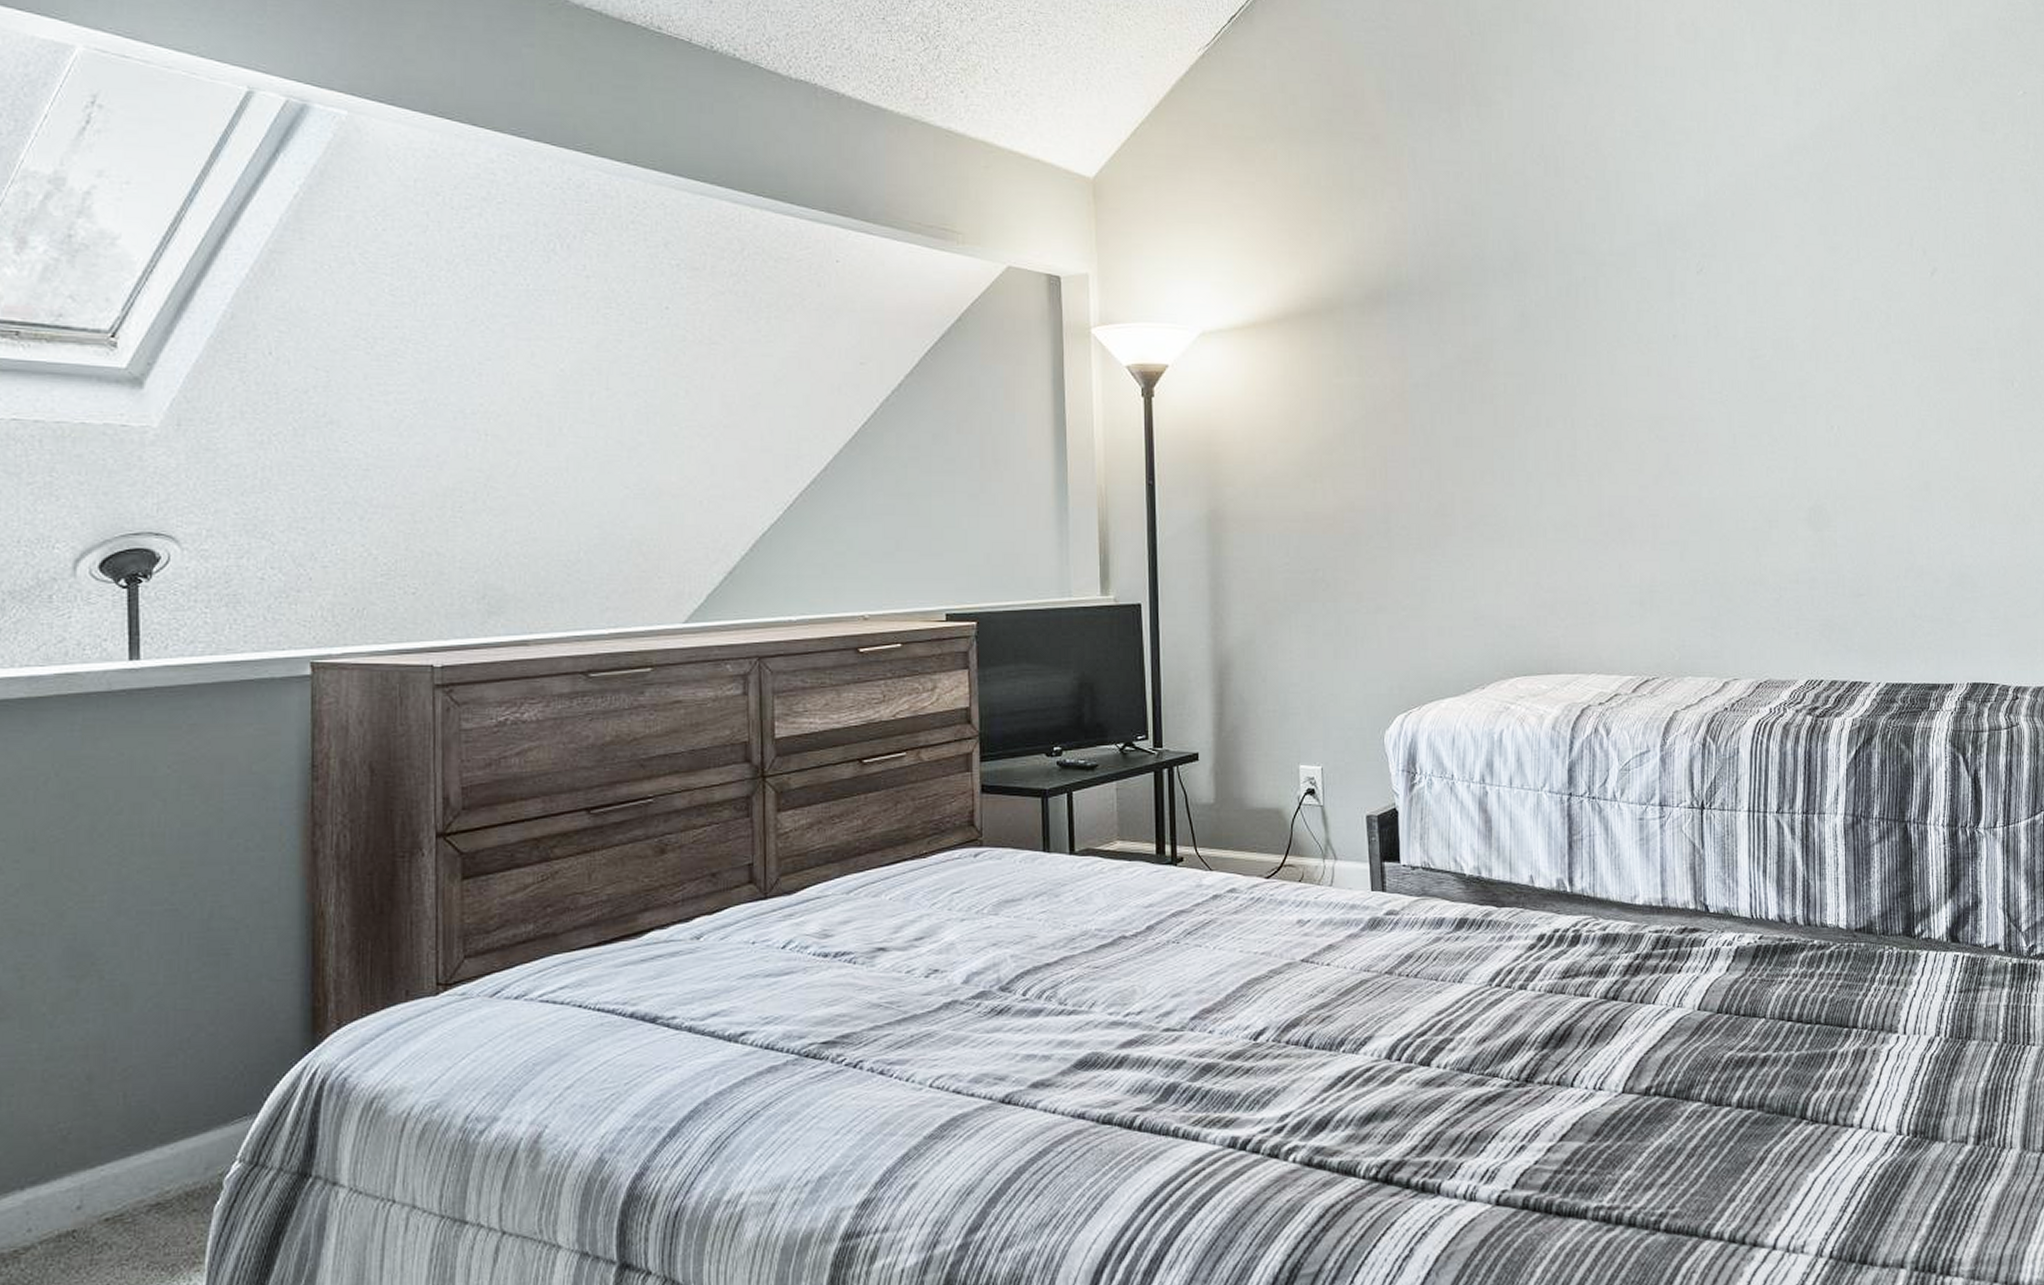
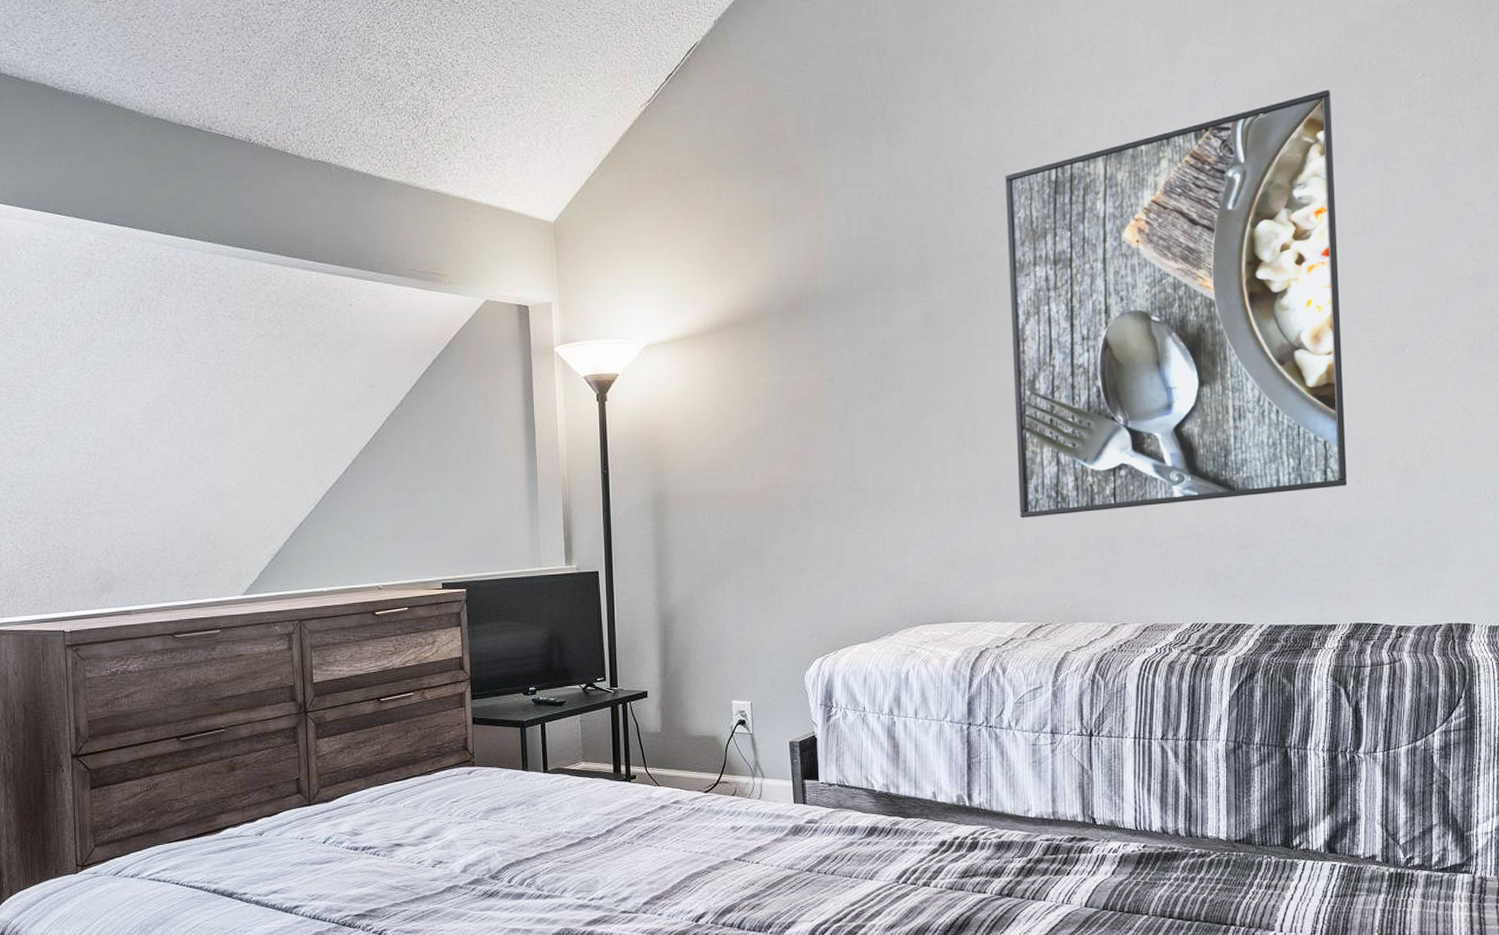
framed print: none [1605,99,1960,554] -> present [1005,89,1347,518]

